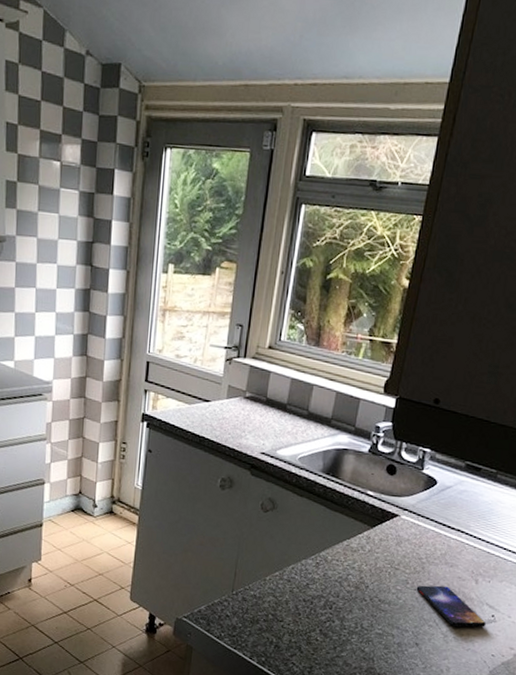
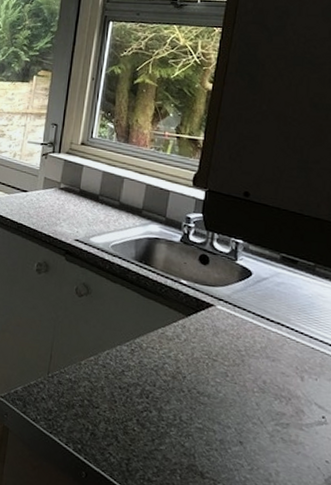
smartphone: present [416,585,486,627] -> none [237,379,316,429]

